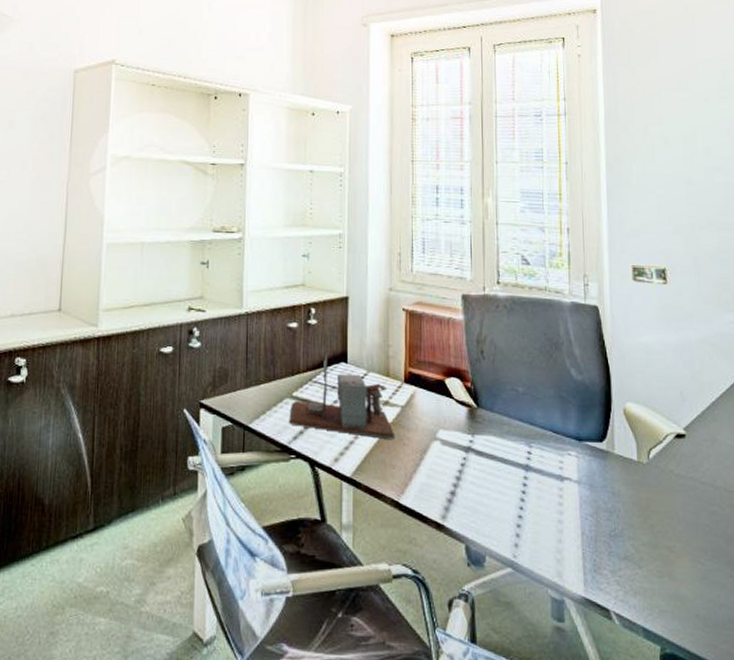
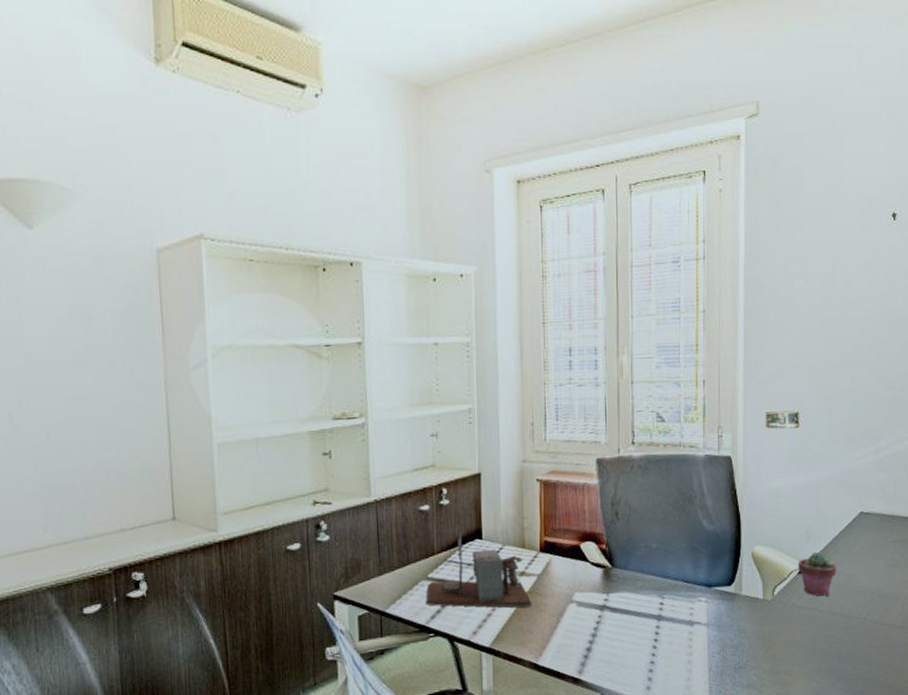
potted succulent: none [673,416,717,467] -> present [797,551,837,596]

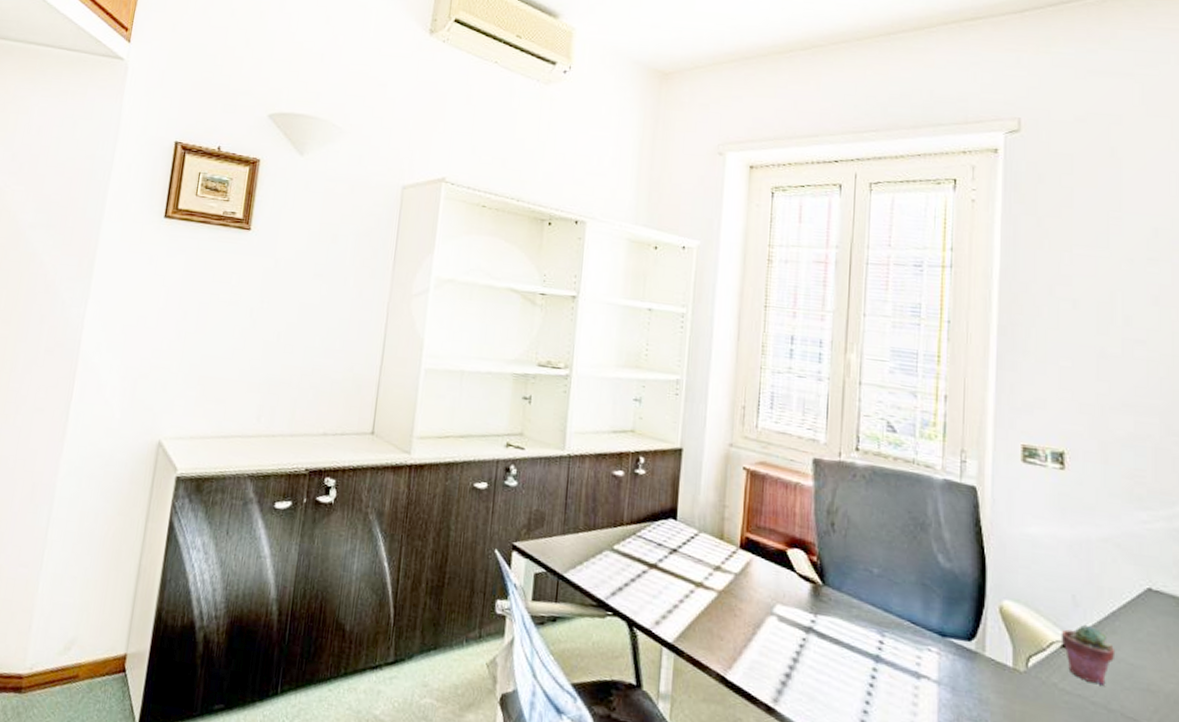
desk organizer: present [426,530,532,608] -> none [608,505,726,610]

